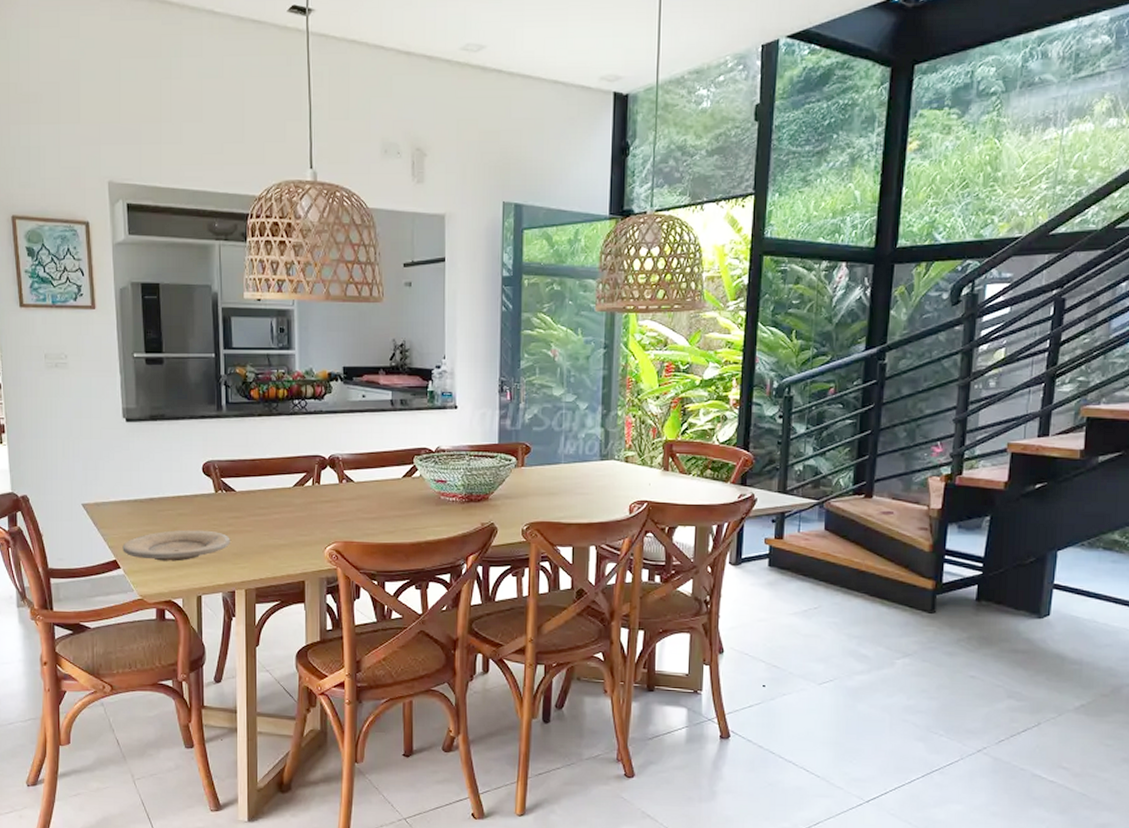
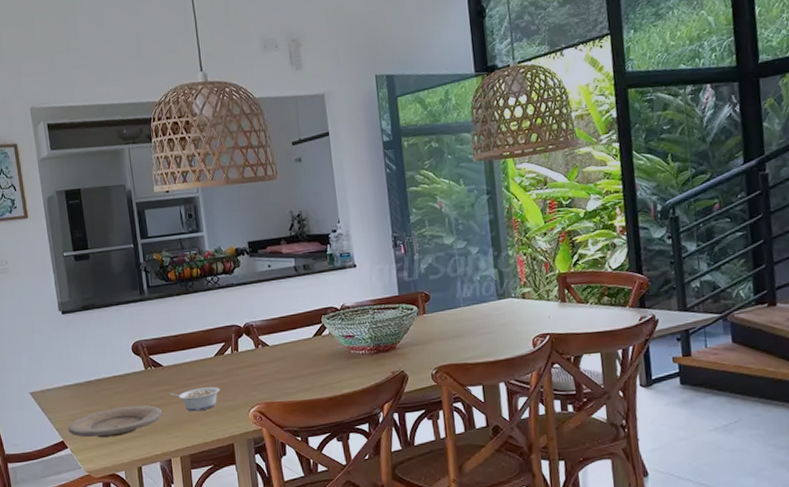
legume: none [240,519,296,543] -> present [170,387,220,412]

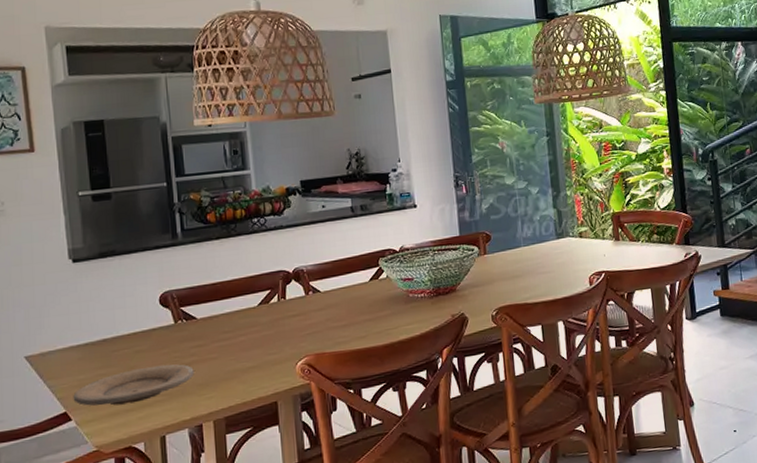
legume: present [170,387,220,412] -> none [204,339,263,369]

